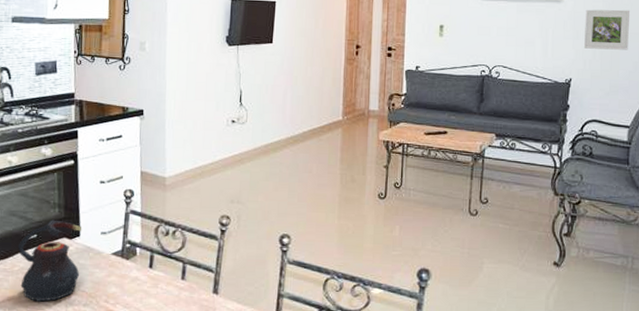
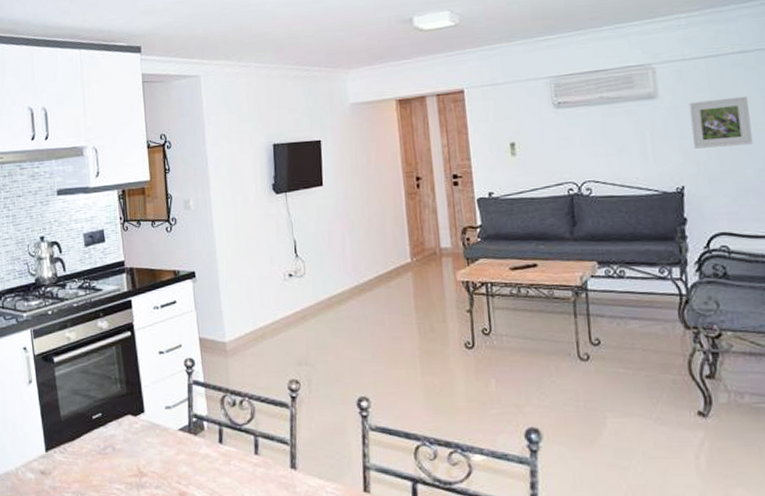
teapot: present [17,219,82,302] -> none [83,396,149,485]

